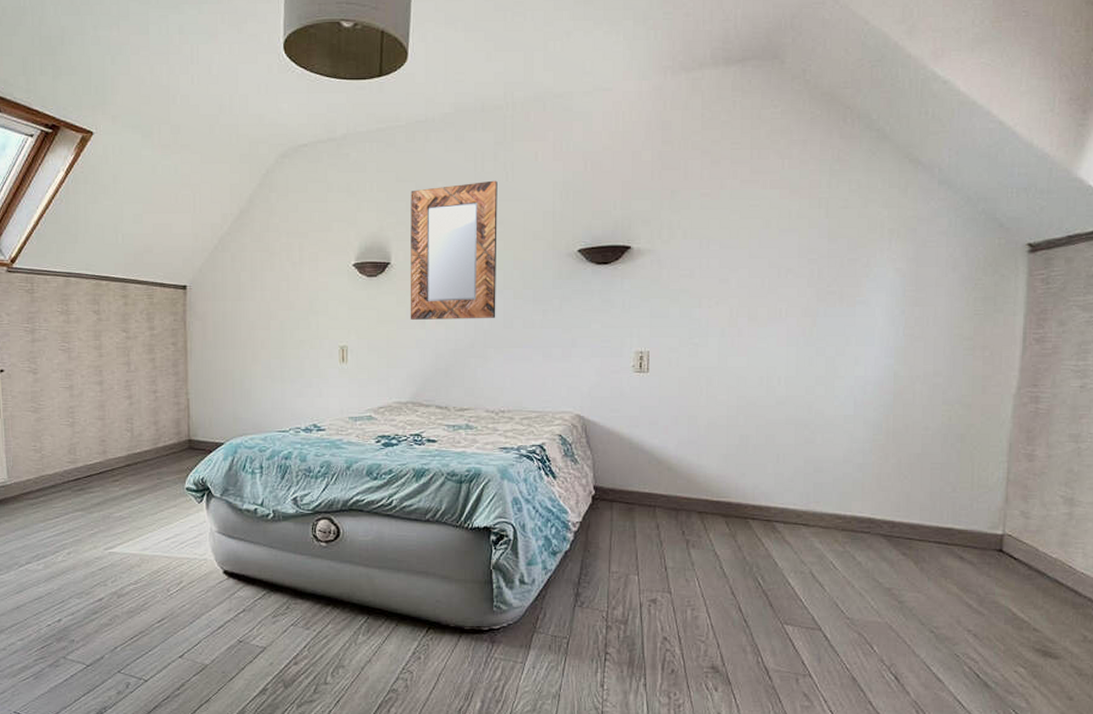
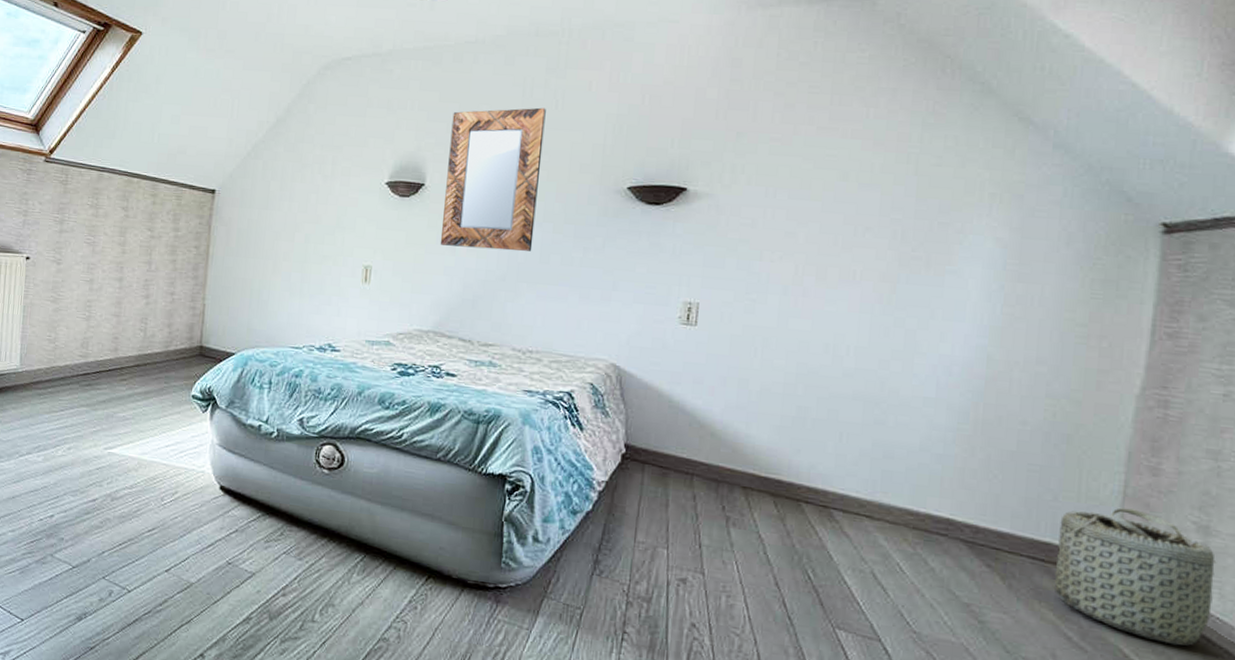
basket: none [954,491,1080,600] -> present [1051,508,1217,646]

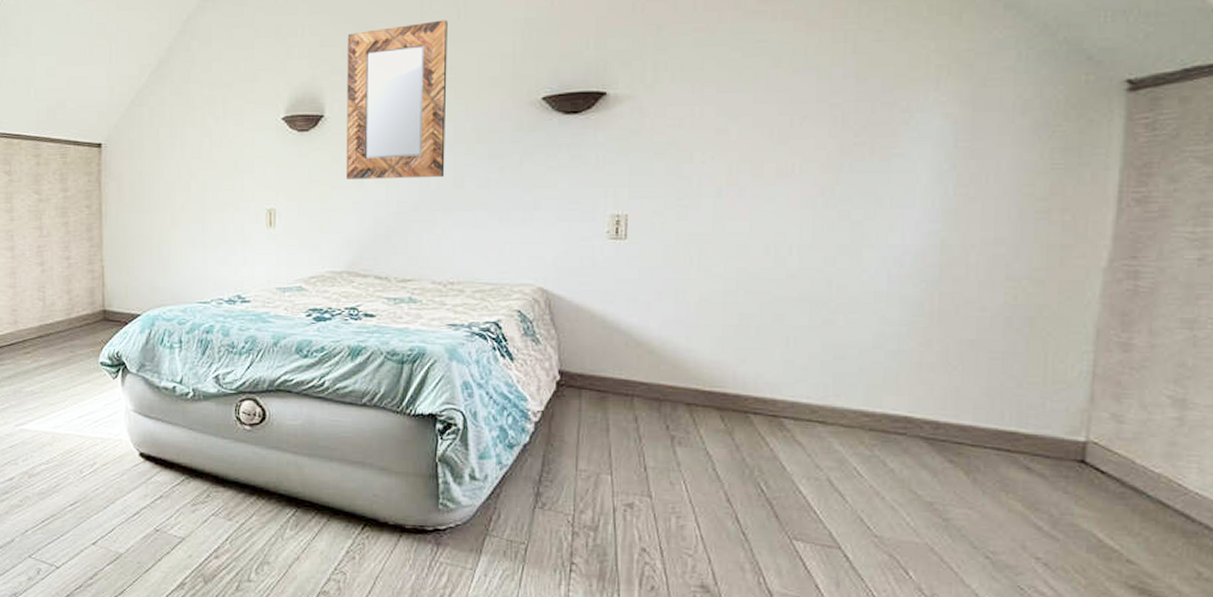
basket: present [1051,508,1217,646] -> none [1018,388,1195,526]

